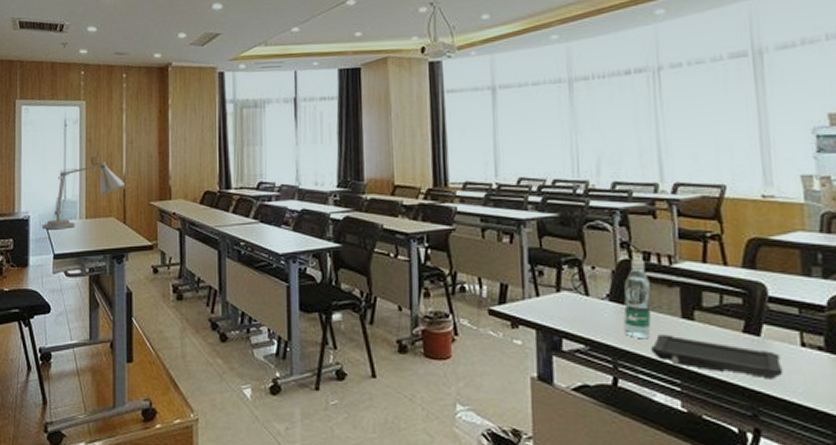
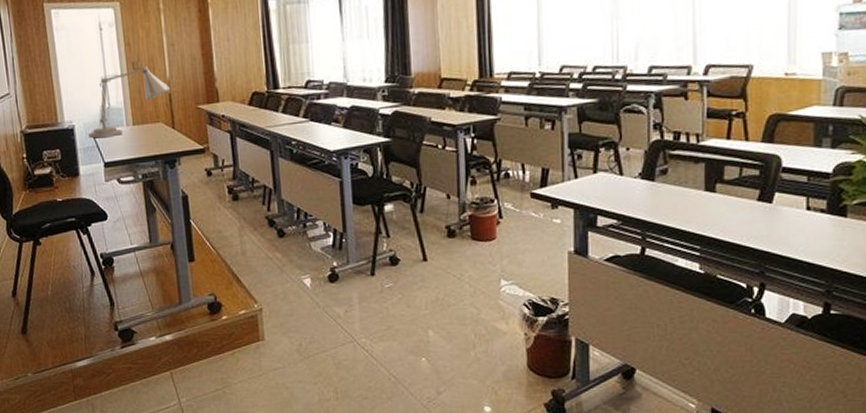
bottle: present [623,259,652,339] -> none [653,139,680,212]
tablet: present [651,334,783,379] -> none [676,206,789,241]

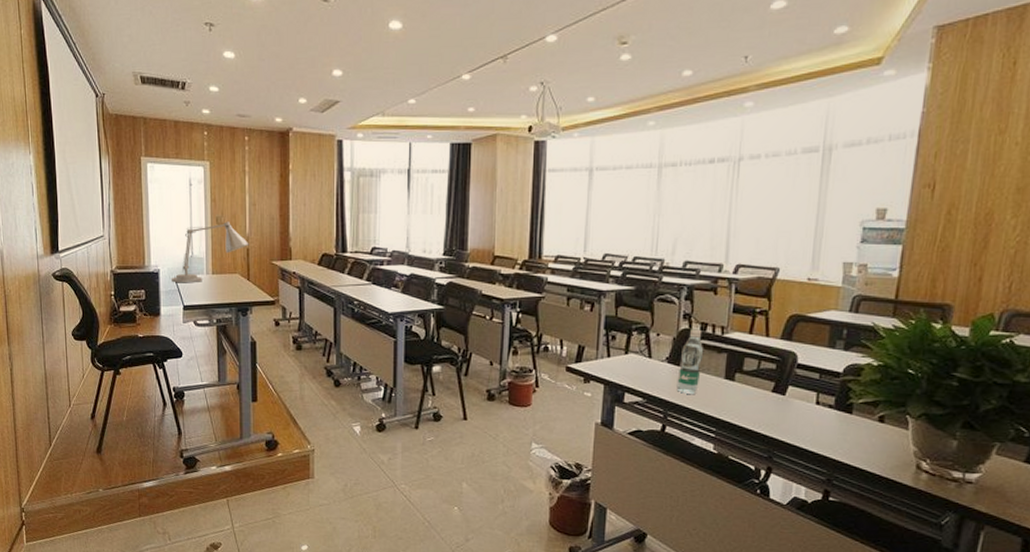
bottle: none [653,139,680,212] -> present [676,329,704,395]

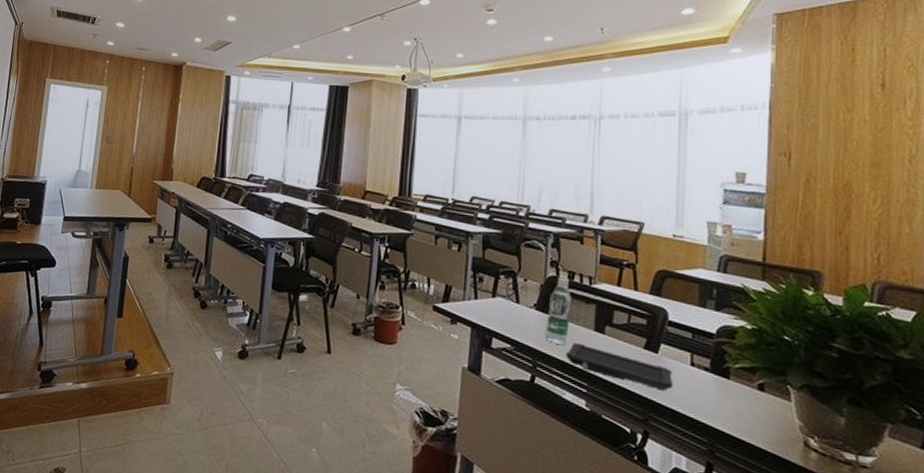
desk lamp: present [170,222,249,283] -> none [56,141,134,196]
tablet: none [696,391,798,430] -> present [566,342,673,391]

